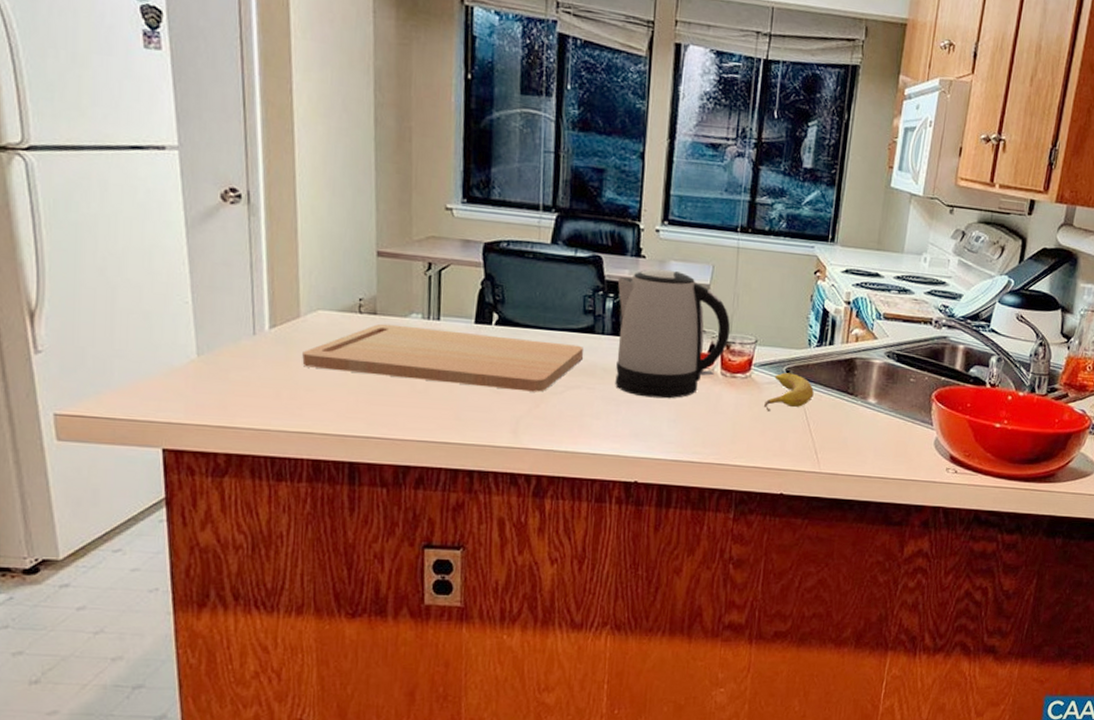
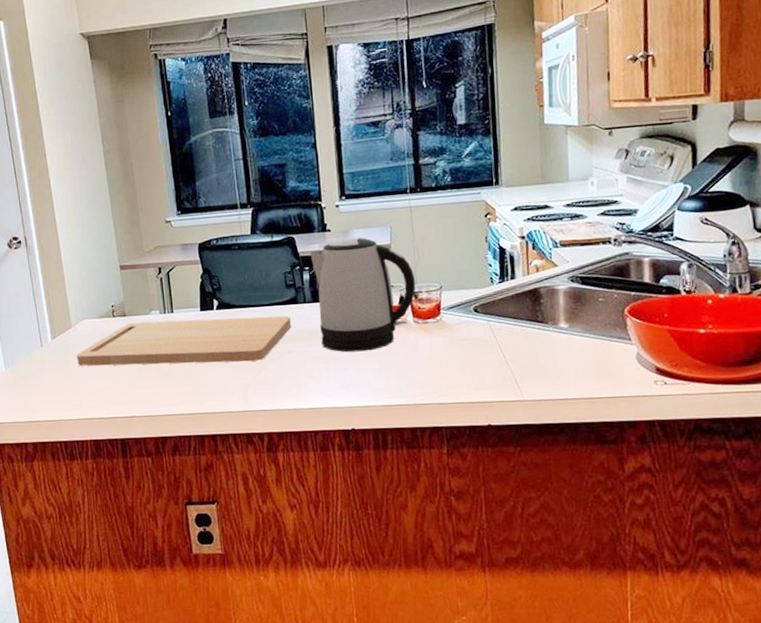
fruit: present [763,372,814,411] -> none [458,311,504,349]

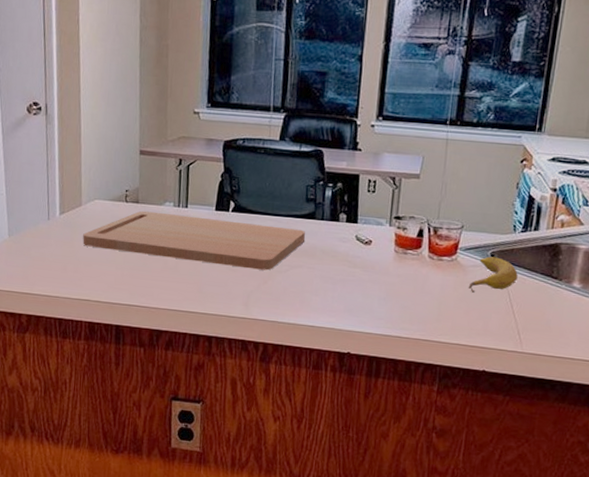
kettle: present [310,237,416,353] -> none [332,160,439,279]
fruit: none [458,311,504,349] -> present [468,256,518,293]

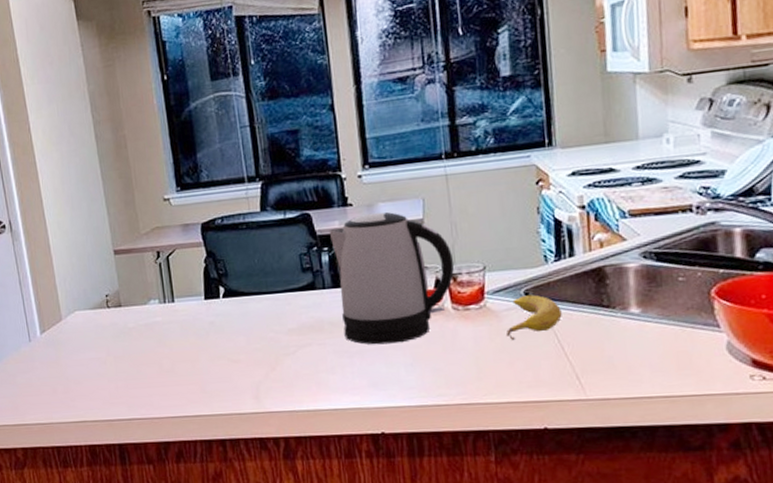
cutting board: present [83,210,306,271] -> none [68,303,310,363]
kettle: none [332,160,439,279] -> present [328,212,455,345]

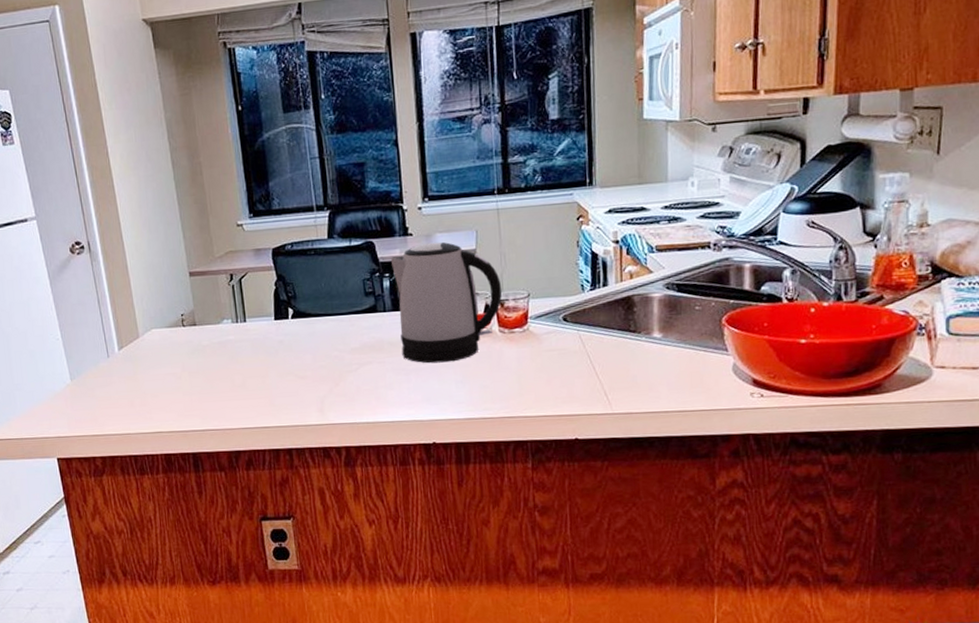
fruit: present [506,294,562,340] -> none [545,320,595,360]

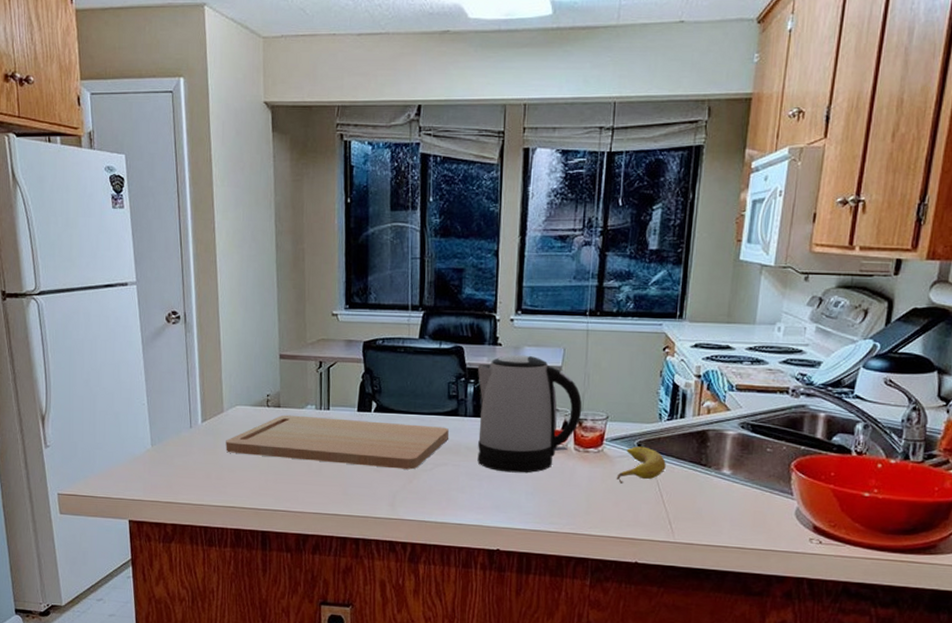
cutting board: none [145,325,371,378] -> present [226,415,449,470]
fruit: none [545,320,595,360] -> present [616,446,666,483]

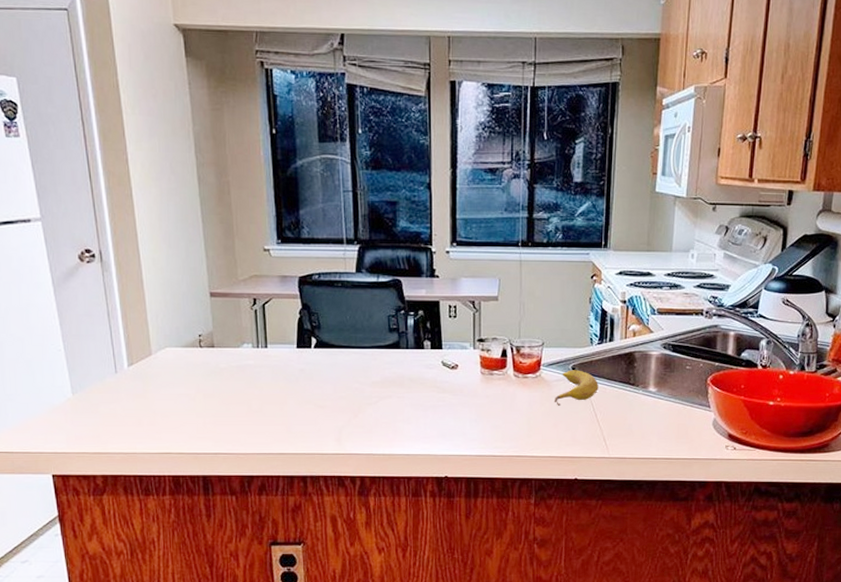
cutting board: present [226,415,449,470] -> none [156,355,392,404]
kettle: present [477,354,583,474] -> none [416,286,519,401]

